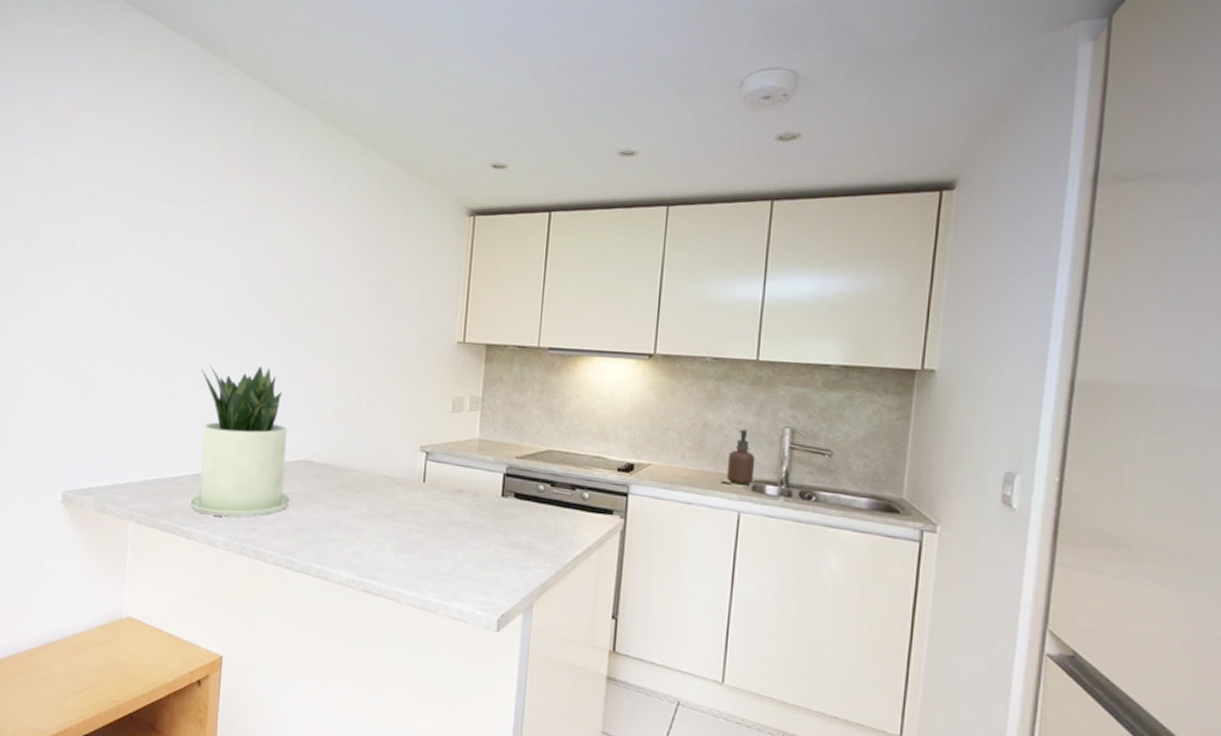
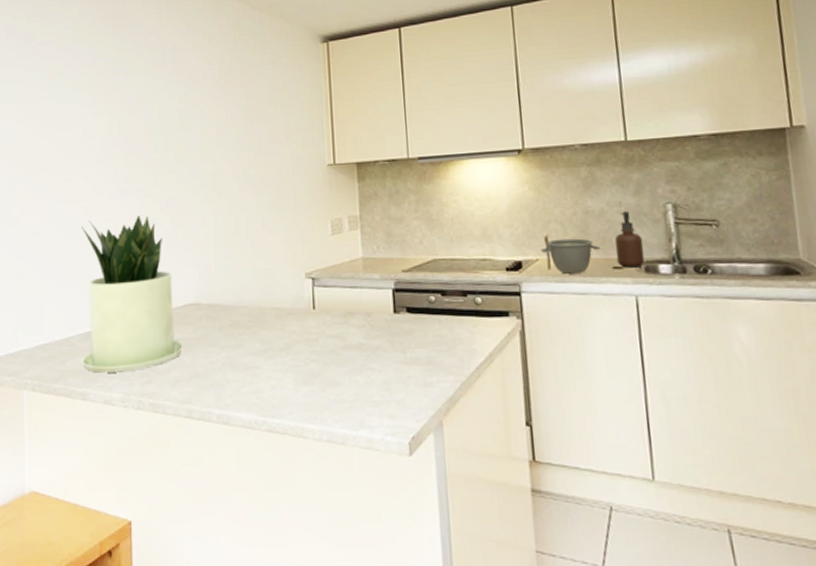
cooking pot: none [654,442,713,483] -> present [540,235,601,274]

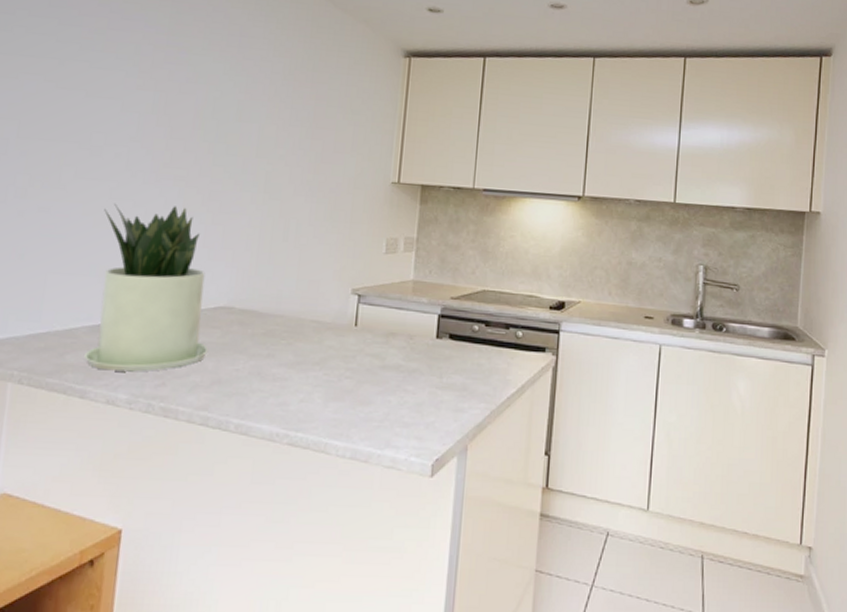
cooking pot: present [540,235,601,274] -> none [583,280,637,319]
soap dispenser: present [614,211,644,268] -> none [649,267,674,319]

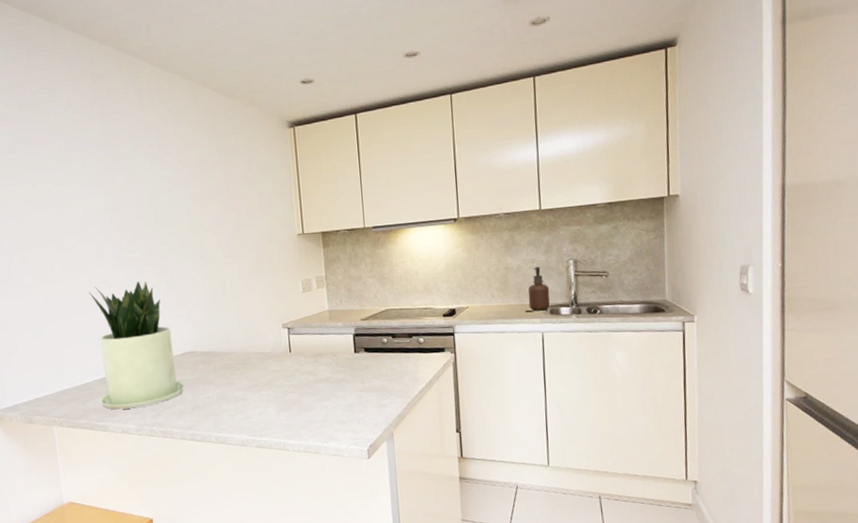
soap dispenser: none [649,267,674,319] -> present [528,266,550,311]

